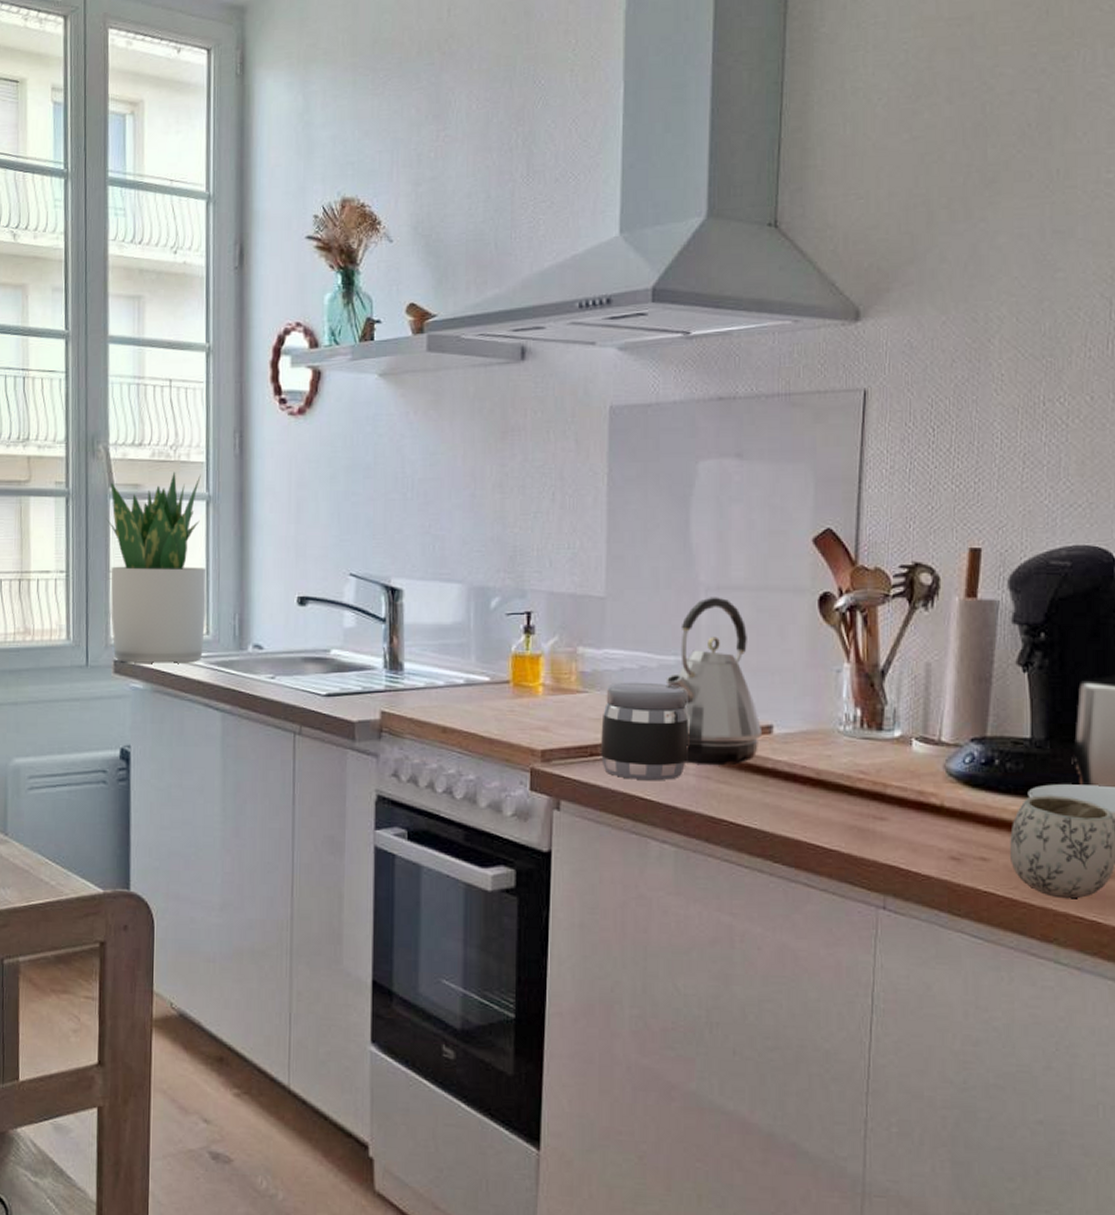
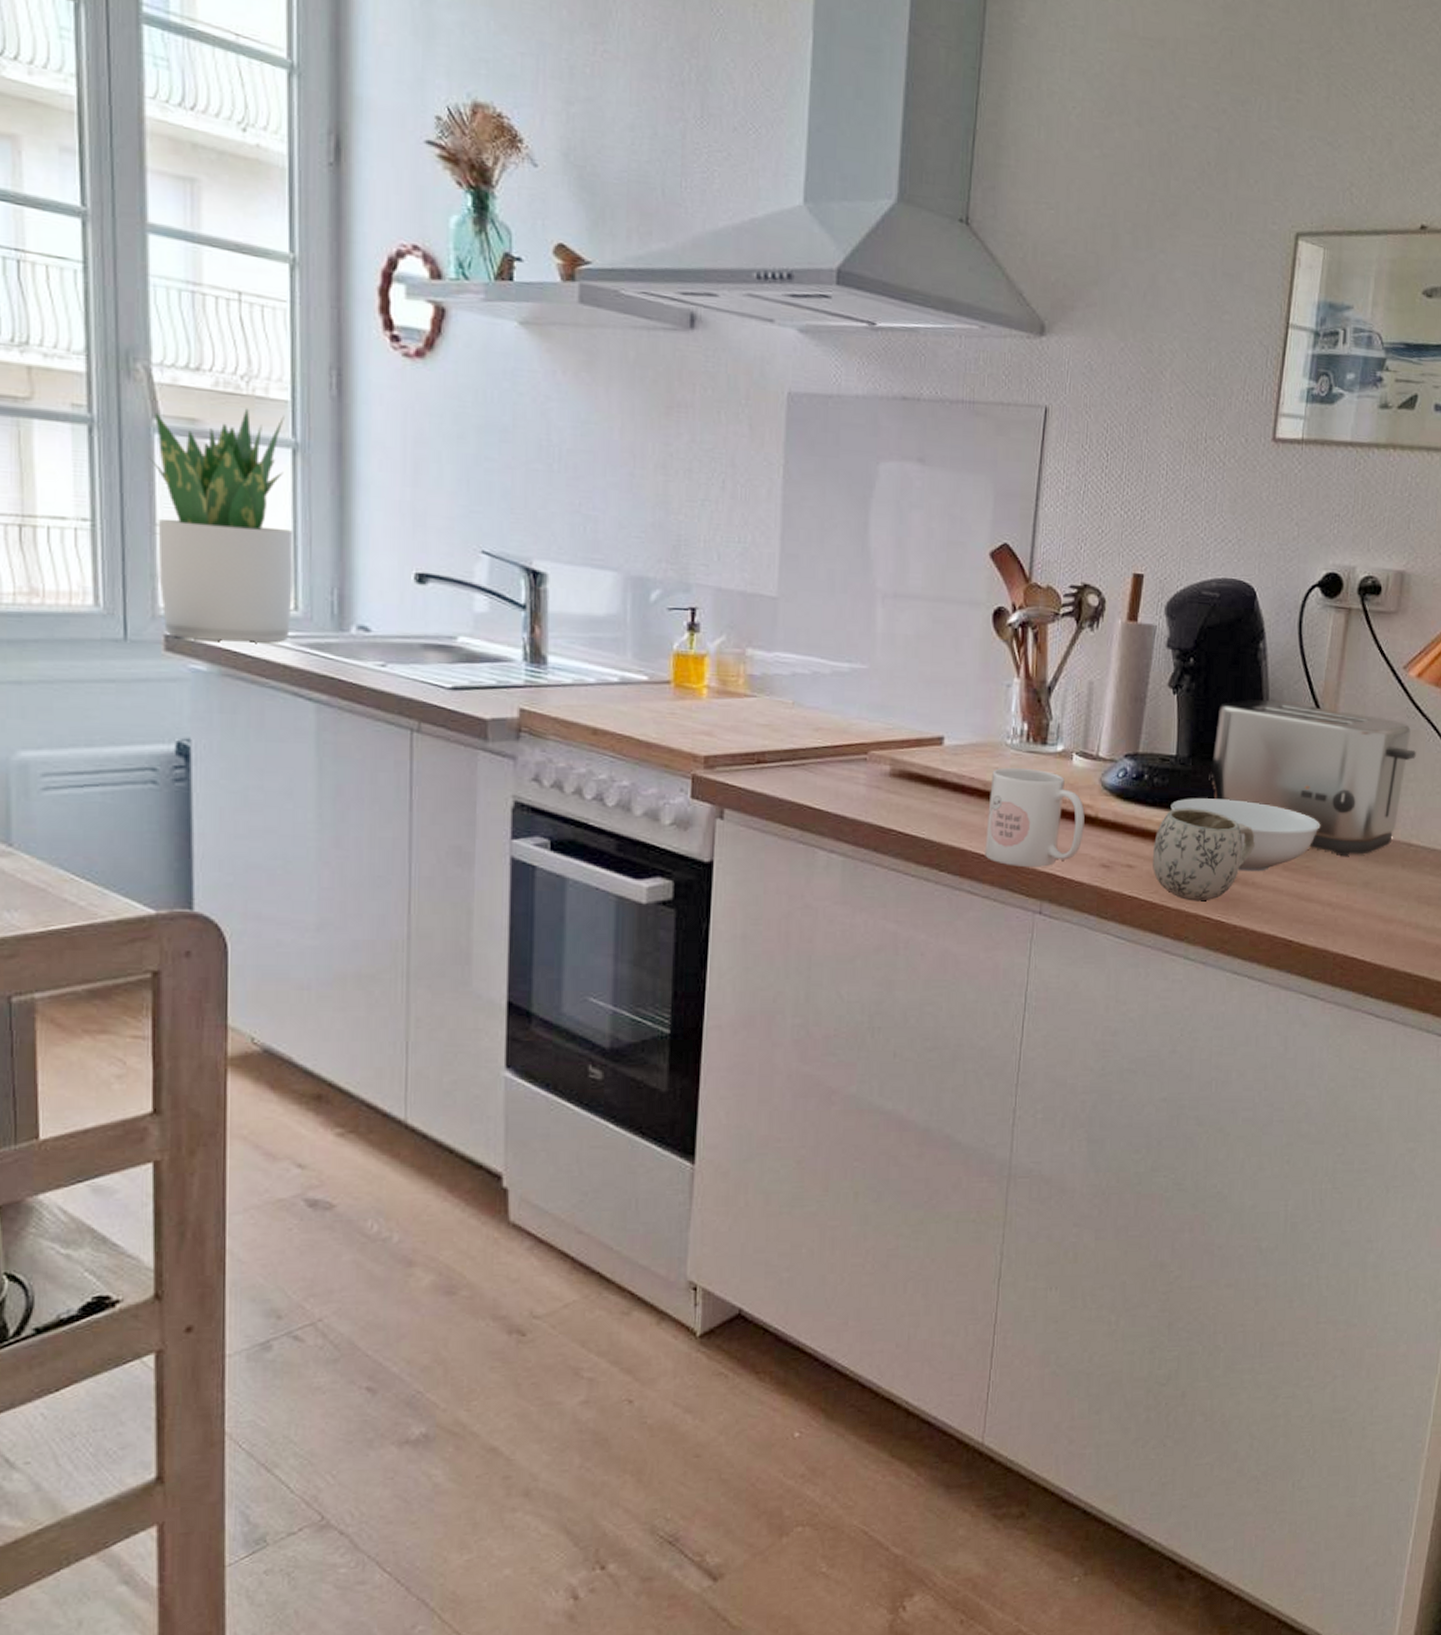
jar: present [601,682,688,780] -> none [769,687,861,789]
kettle: present [665,597,763,766] -> none [838,604,934,776]
mug: none [819,754,929,859] -> present [983,767,1085,867]

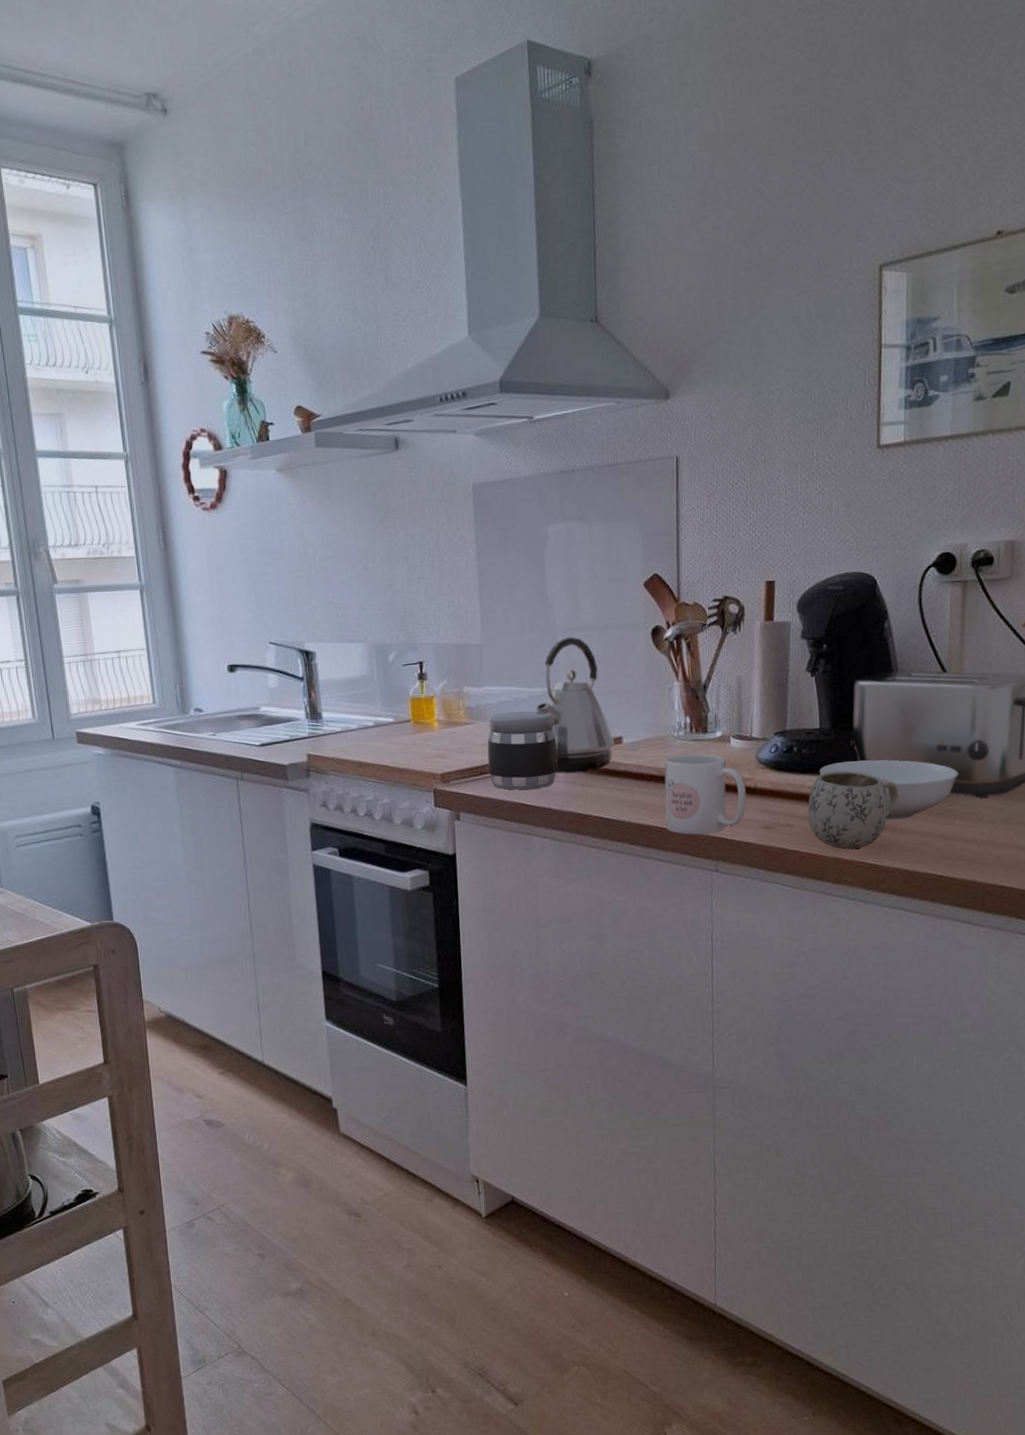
planter: present [149,408,294,643] -> none [54,566,152,733]
jar: none [769,687,861,789] -> present [487,711,558,790]
kettle: none [838,604,934,776] -> present [535,637,615,773]

